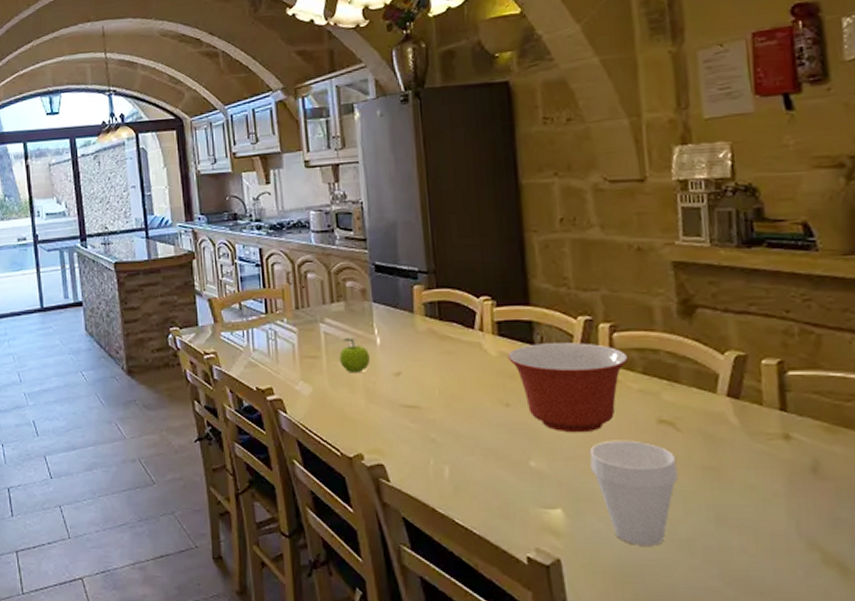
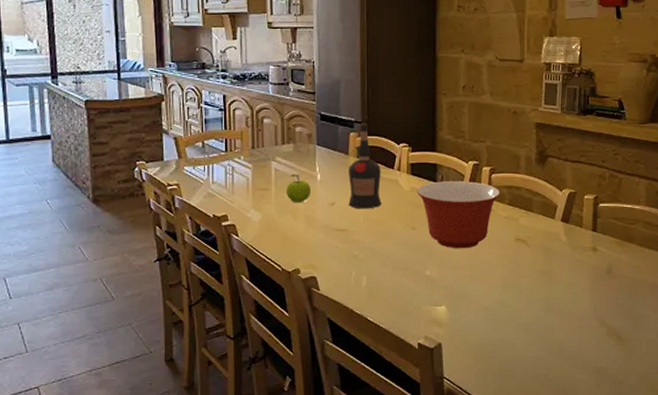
liquor bottle: none [415,272,462,380] -> present [348,123,382,209]
cup: present [589,440,678,546] -> none [468,253,525,330]

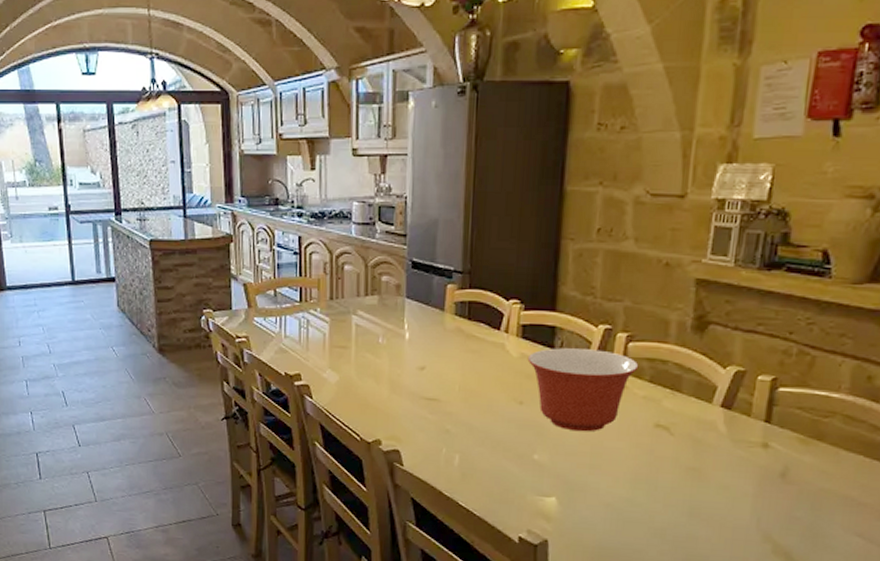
fruit: present [286,174,311,203] -> none [368,331,397,365]
liquor bottle: present [348,123,382,209] -> none [441,273,484,377]

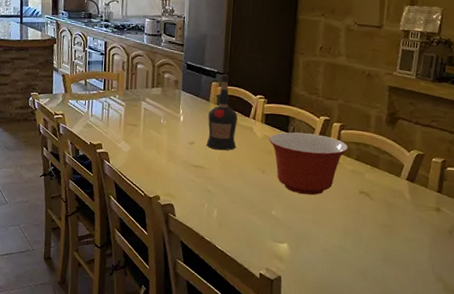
liquor bottle: none [441,273,484,377] -> present [206,74,238,151]

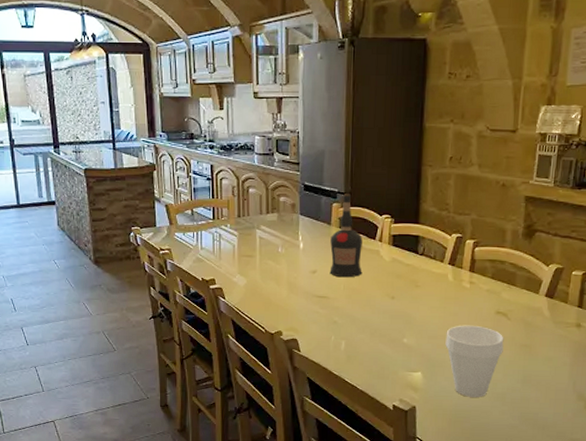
mixing bowl: present [269,132,349,195] -> none [397,253,483,320]
cup: none [311,202,367,272] -> present [445,325,504,397]

